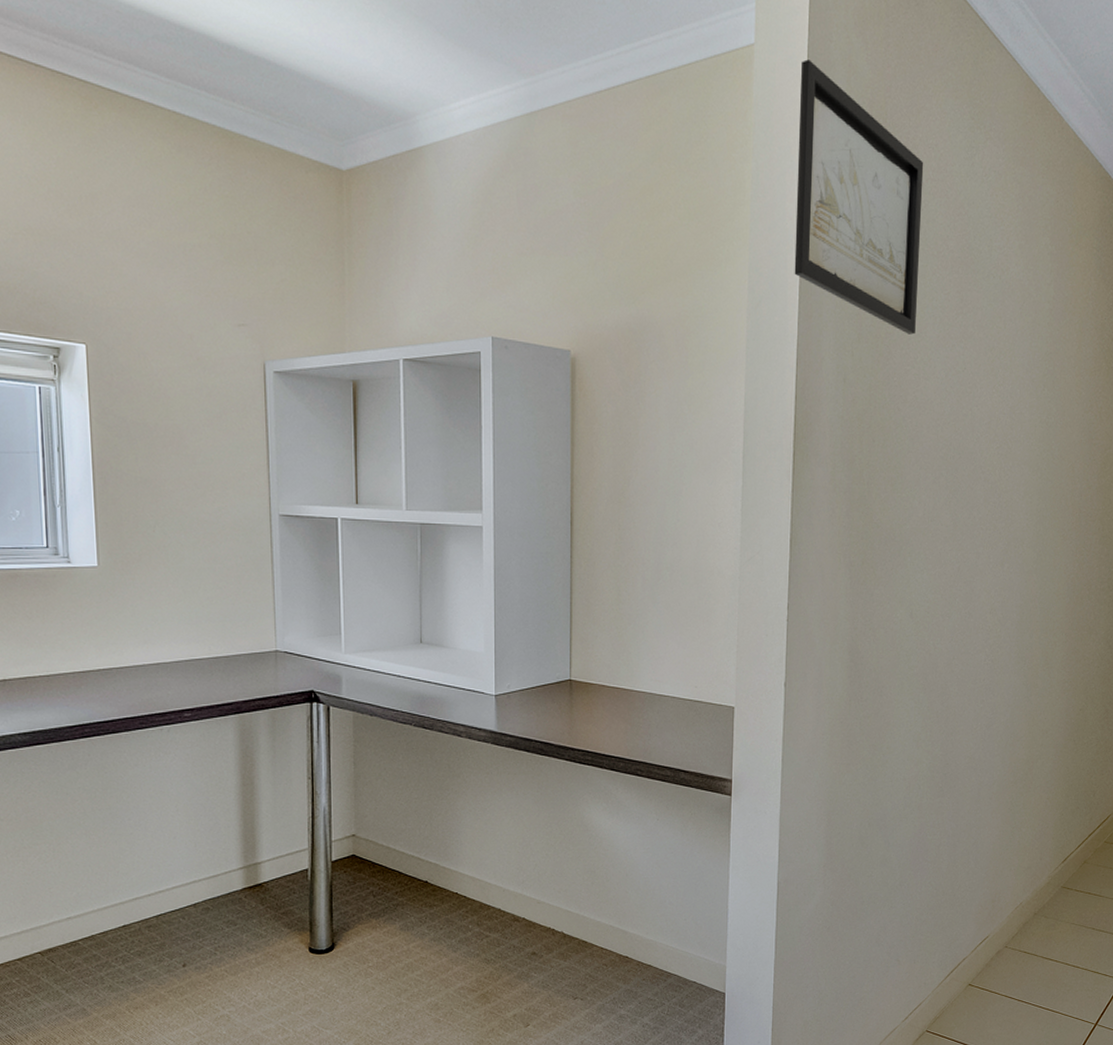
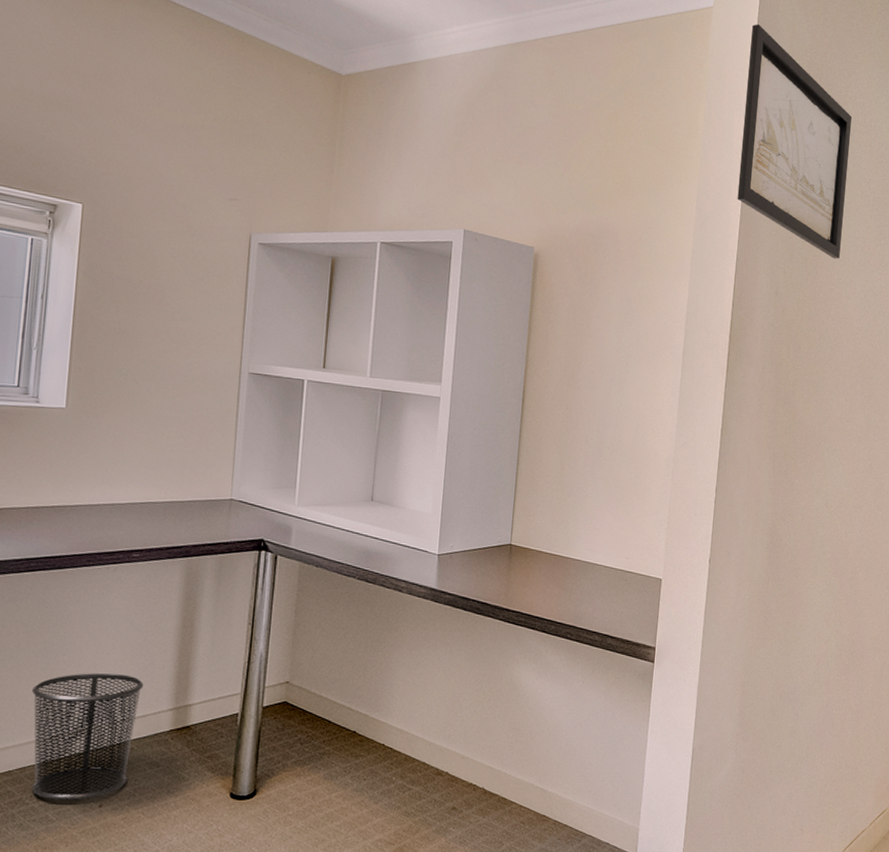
waste bin: none [104,835,212,962] -> present [31,672,144,801]

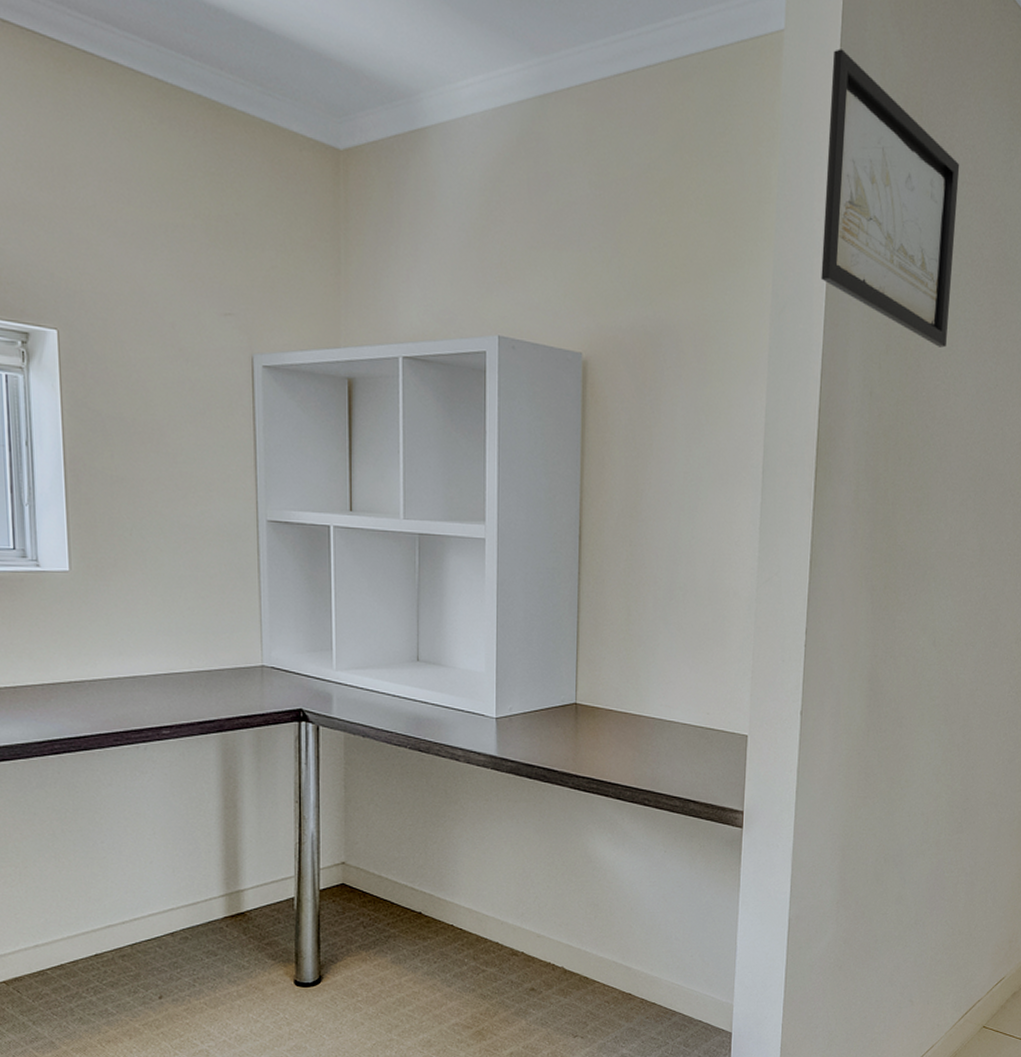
waste bin: present [31,672,144,801] -> none [74,859,191,993]

